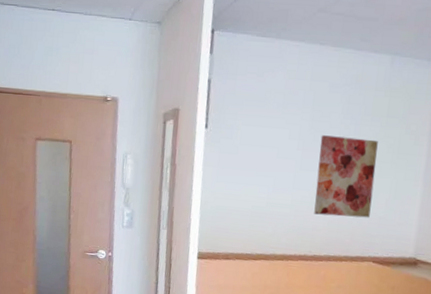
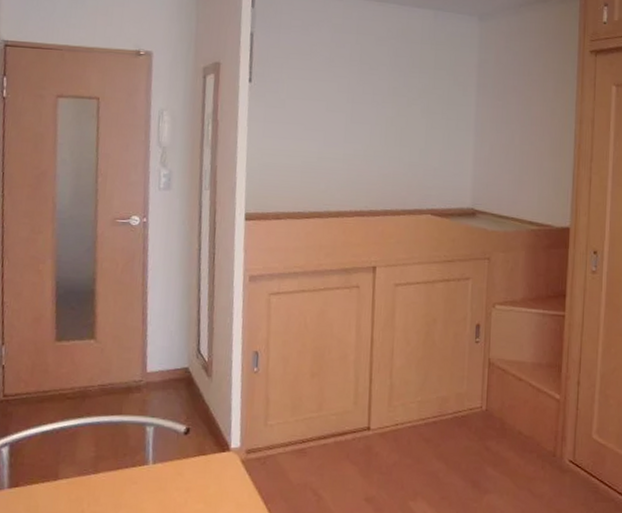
wall art: present [314,135,378,218] -> none [368,87,428,170]

